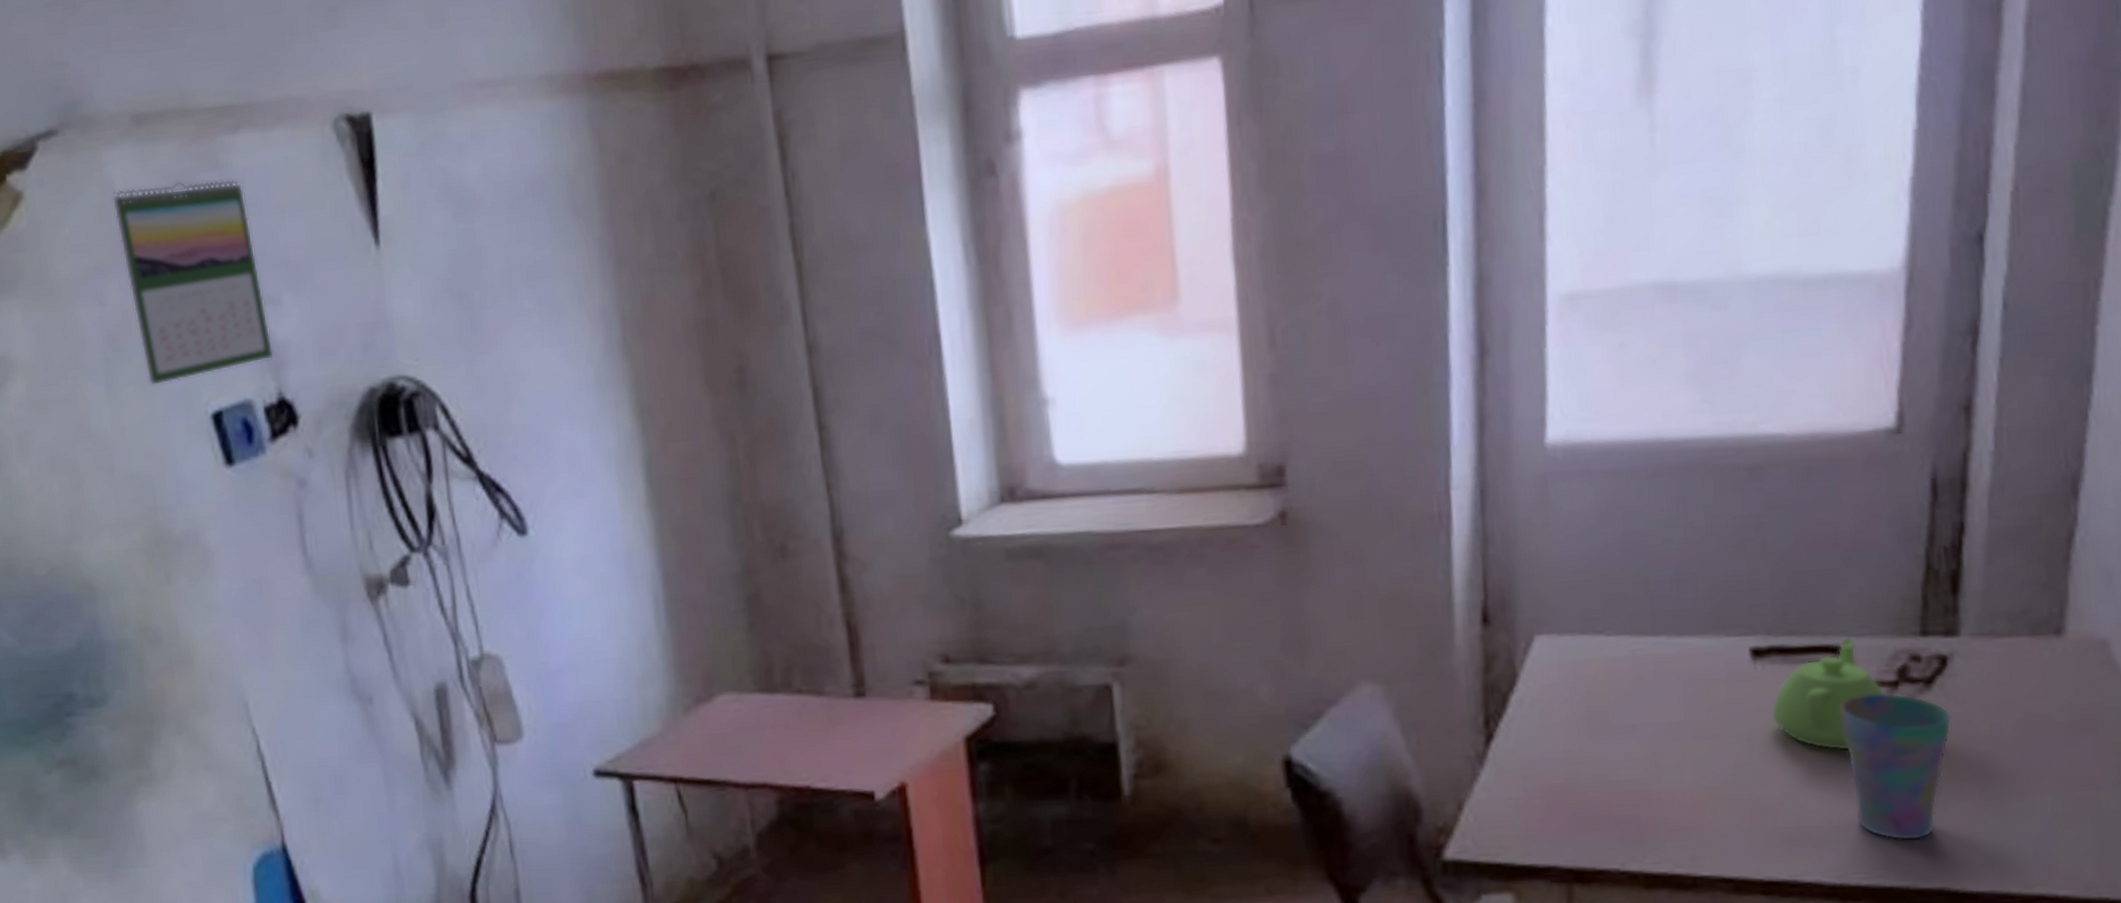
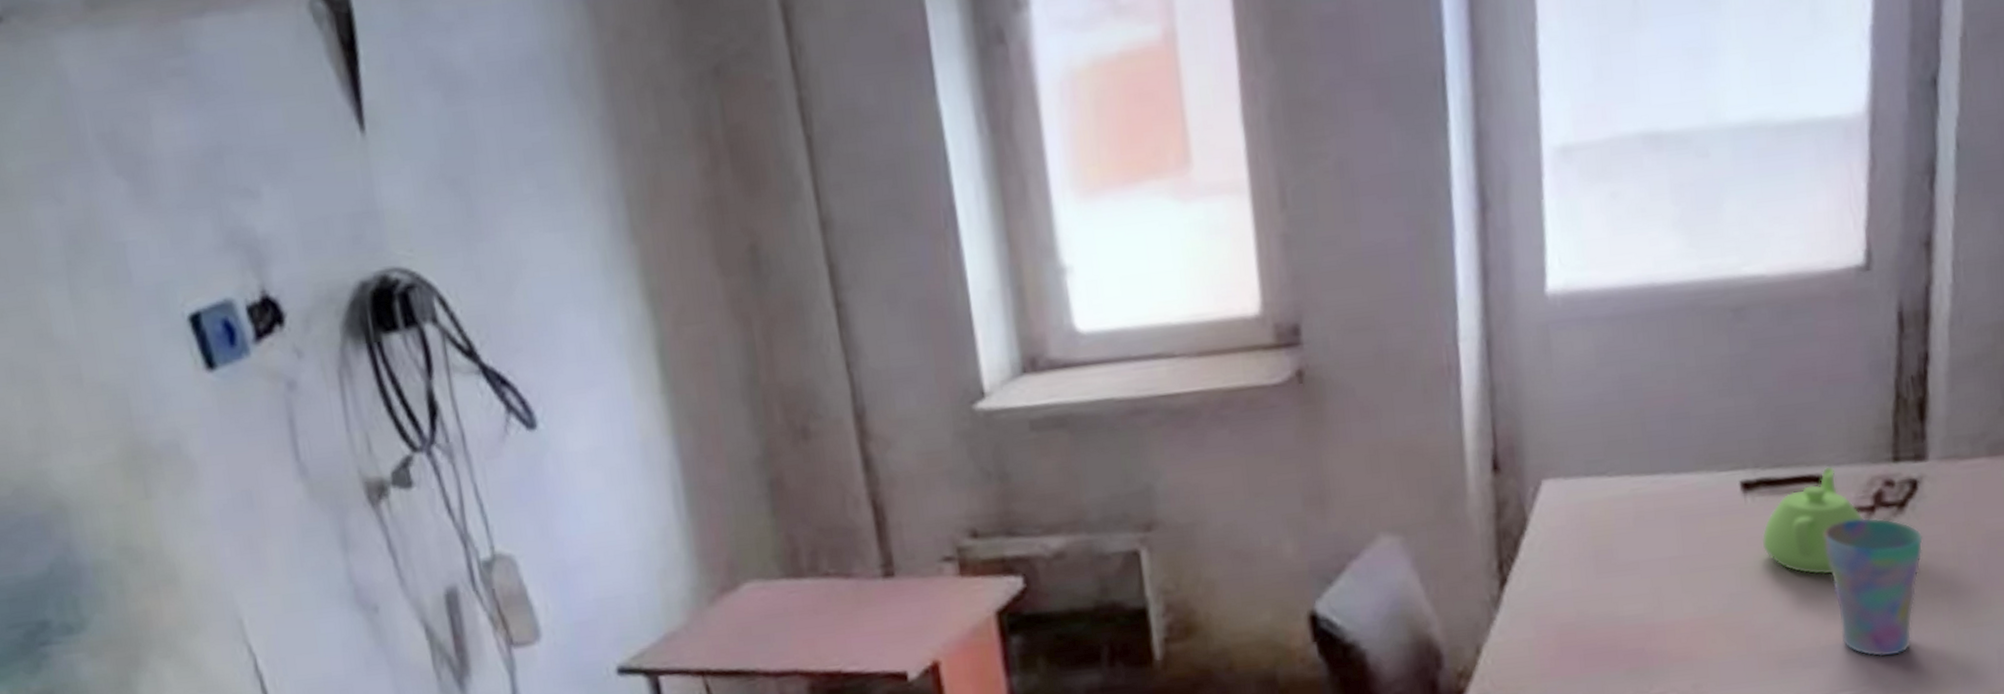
calendar: present [112,178,273,386] -> none [66,65,254,289]

